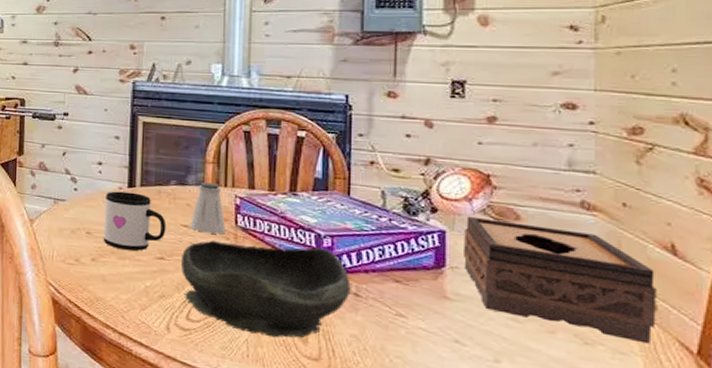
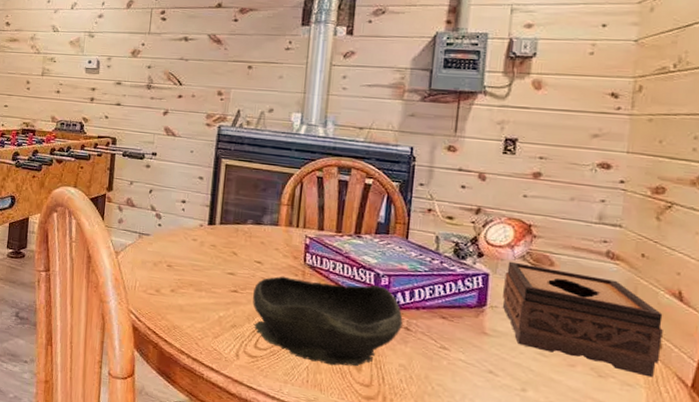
mug: present [103,191,167,251] -> none [182,228,242,284]
saltshaker: present [190,182,226,234] -> none [263,223,295,271]

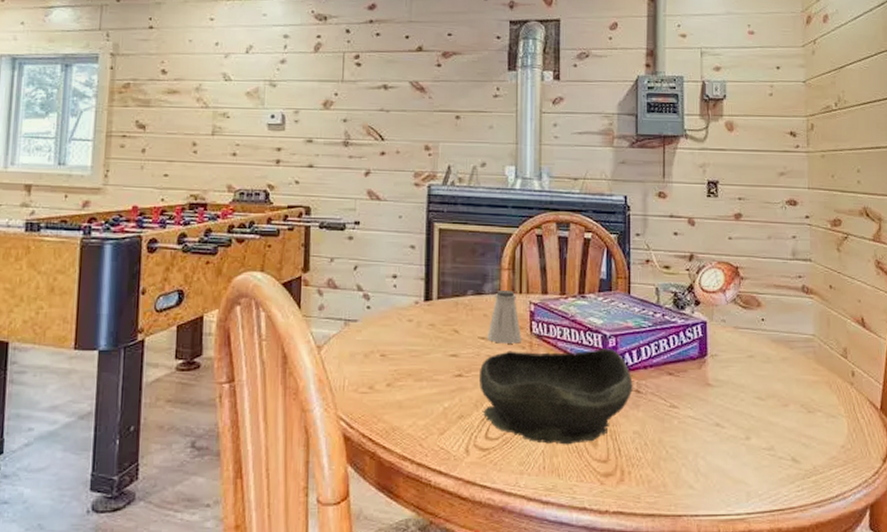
saltshaker: none [263,223,295,271] -> present [487,291,521,344]
tissue box: present [502,261,663,378] -> none [720,306,854,406]

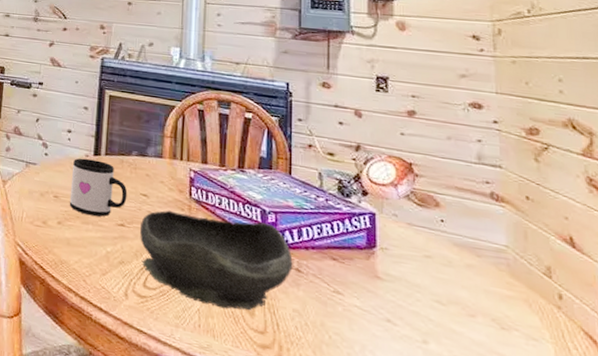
mug: none [399,306,464,371] -> present [69,158,128,217]
saltshaker: present [487,291,521,344] -> none [149,155,181,205]

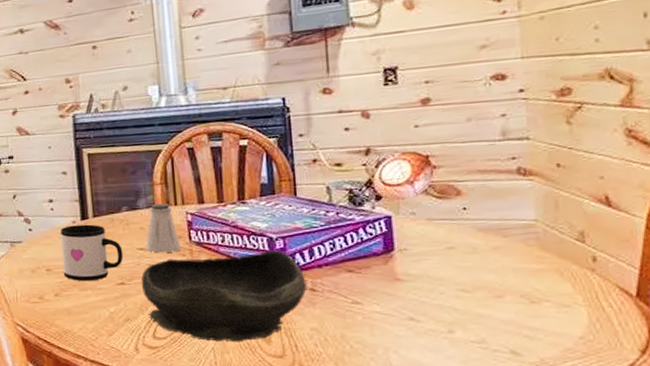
saltshaker: none [149,155,181,205] -> present [145,203,181,253]

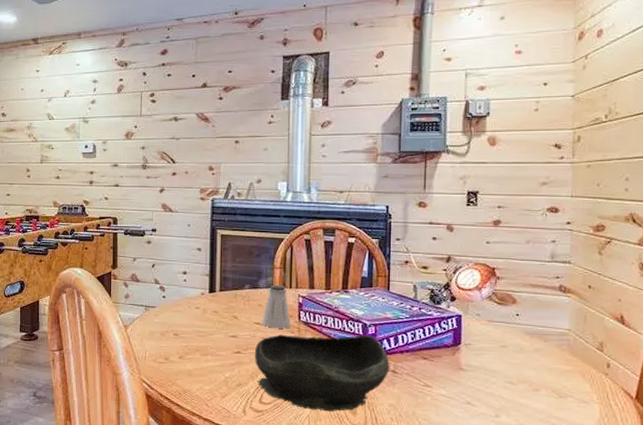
mug: present [60,224,124,282] -> none [188,296,242,348]

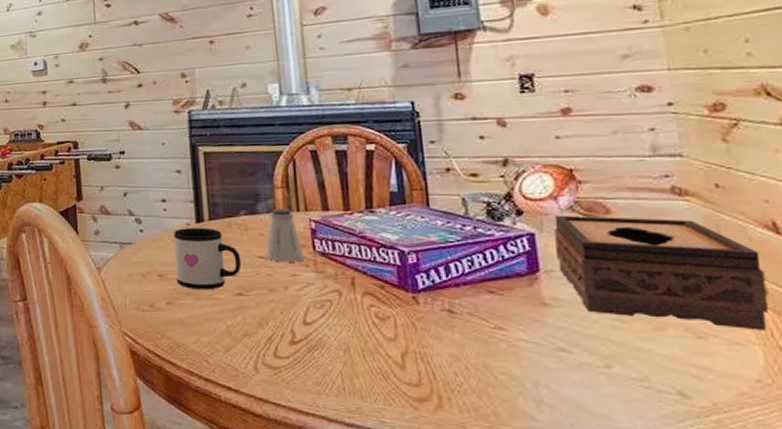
mug: none [188,296,242,348] -> present [174,227,242,290]
bowl: present [255,334,390,412] -> none [261,265,444,367]
tissue box: none [473,302,610,394] -> present [554,215,769,331]

